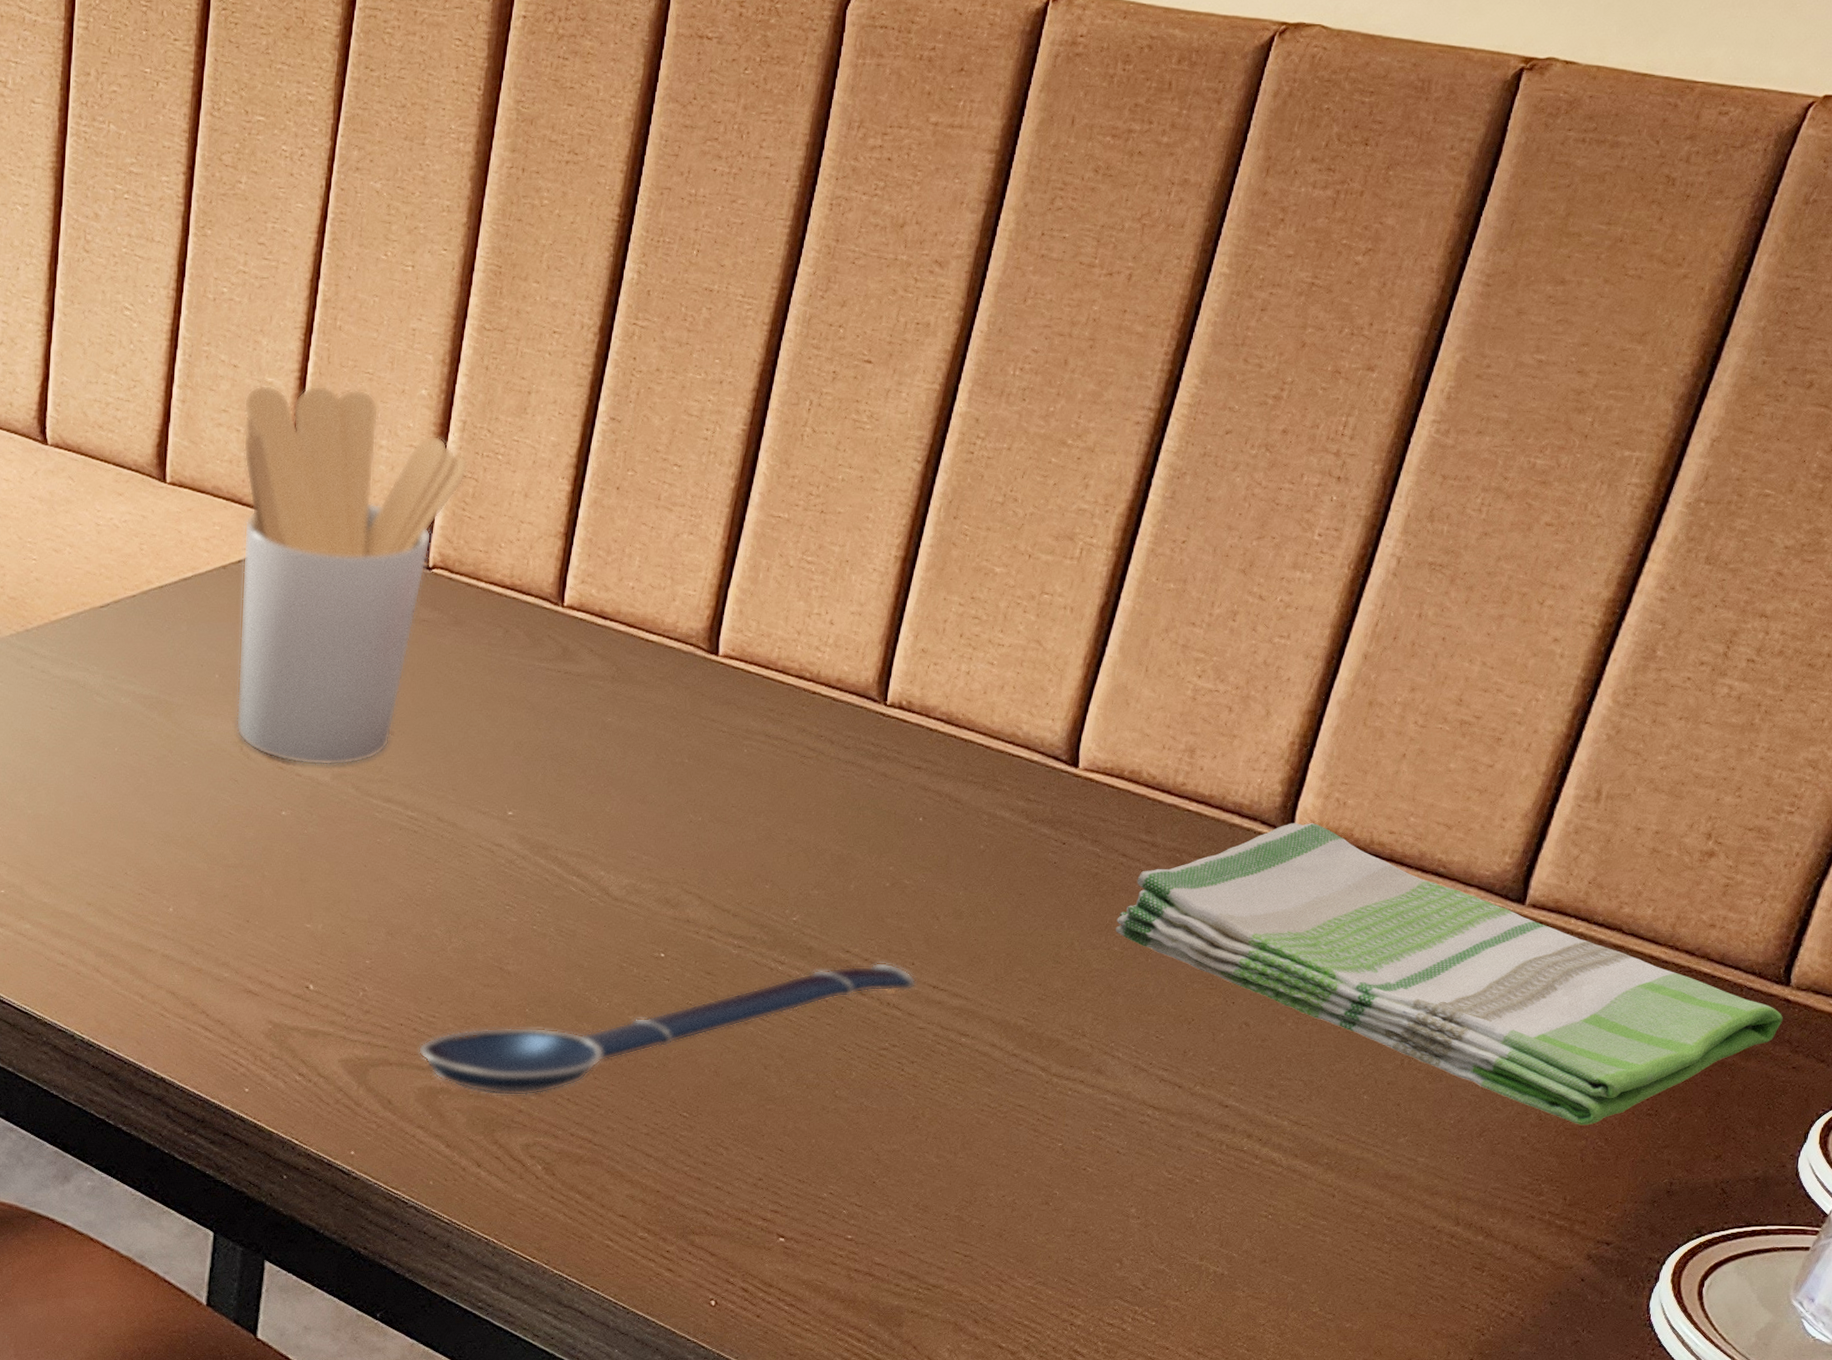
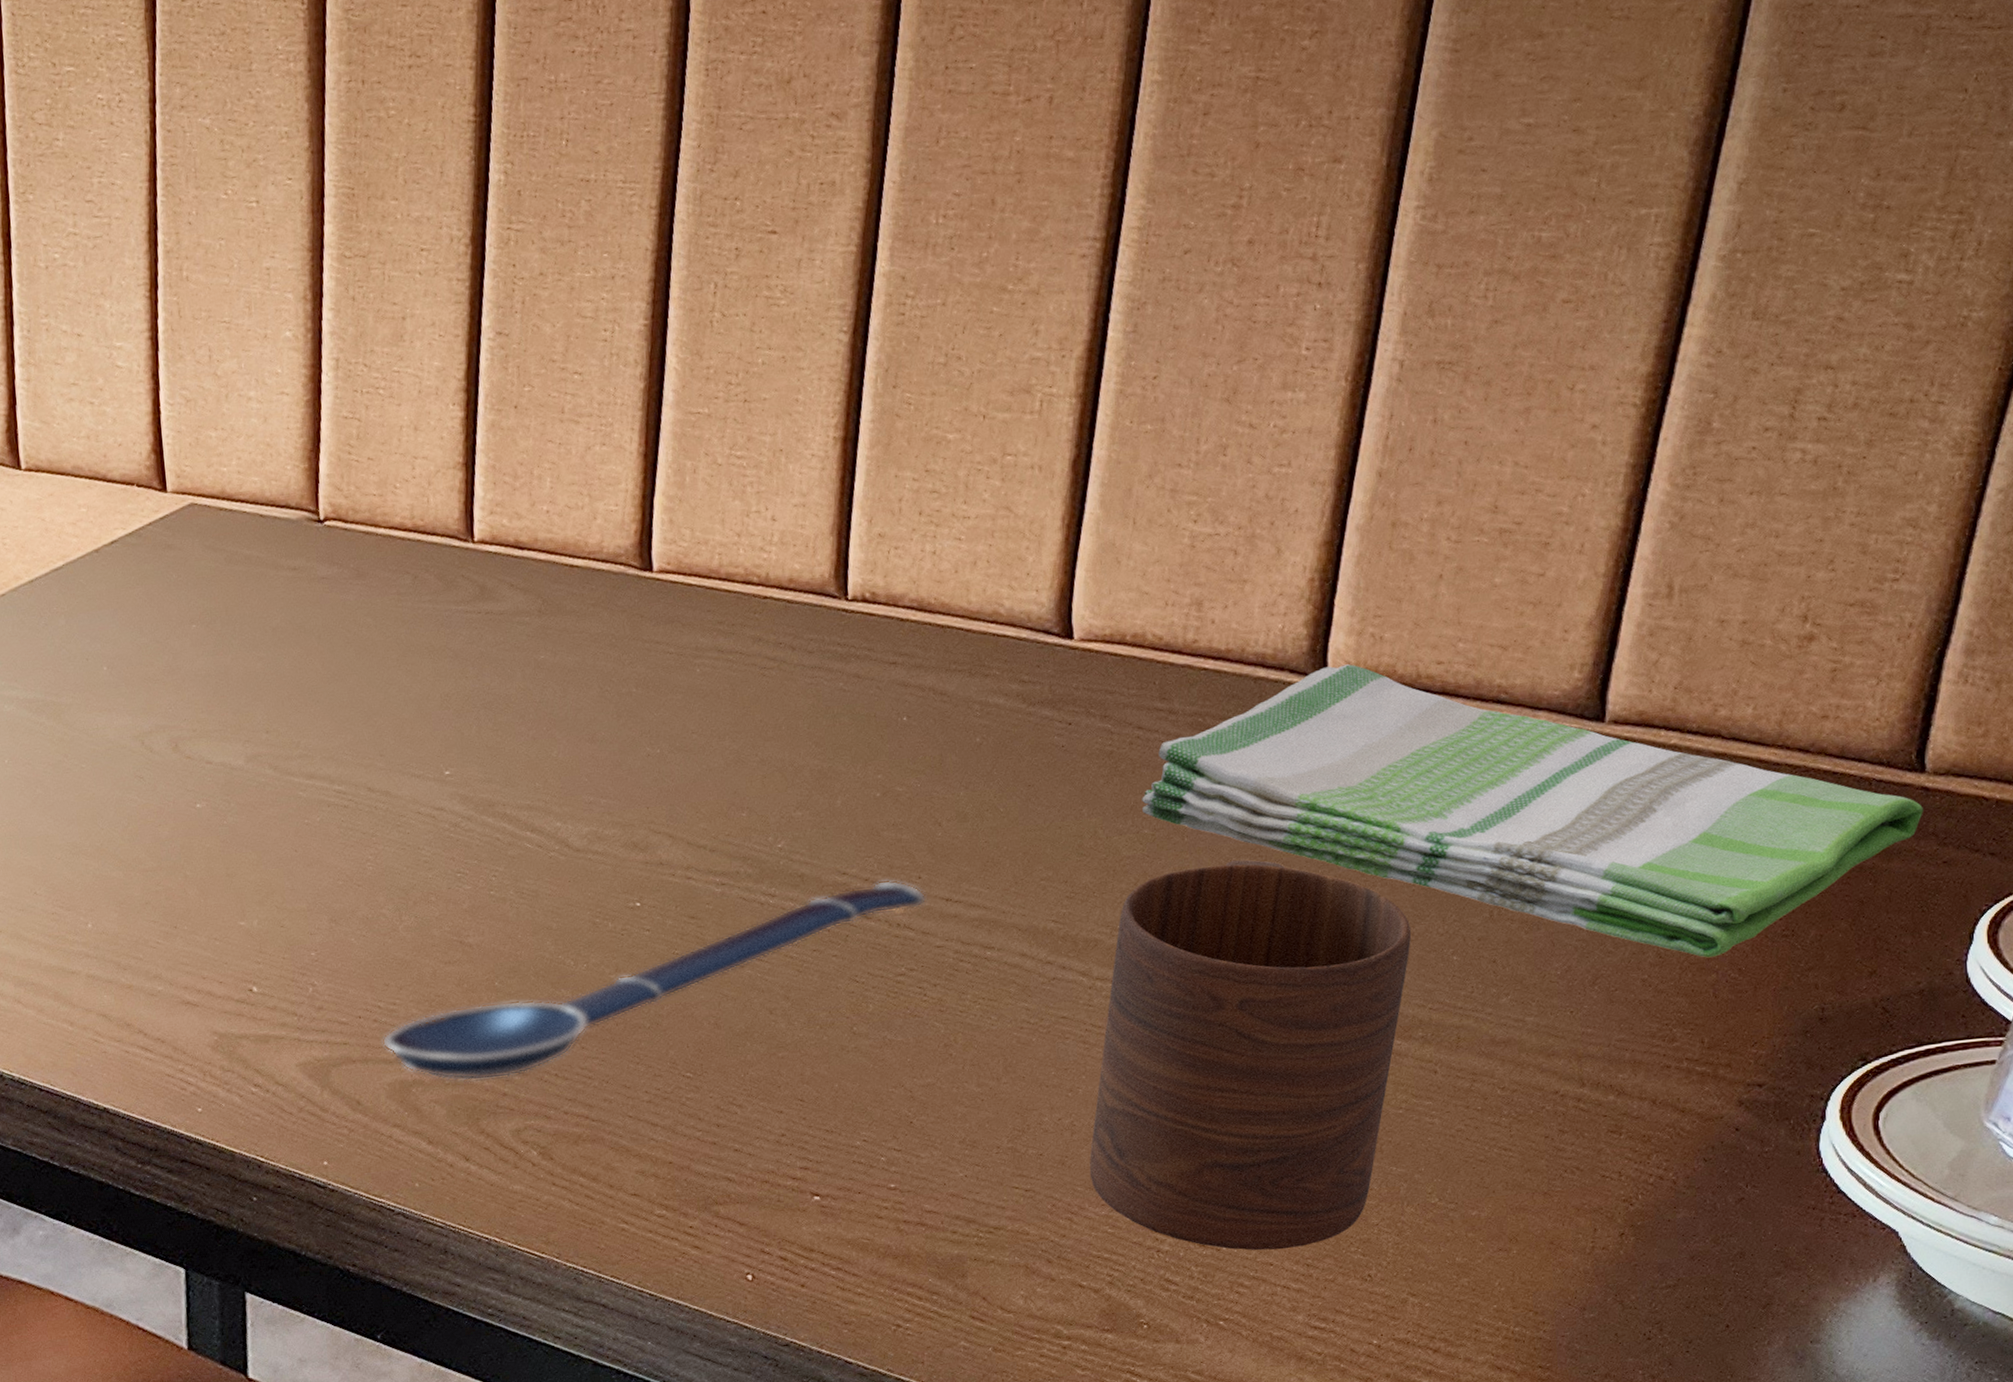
utensil holder: present [235,385,469,765] -> none [93,340,349,751]
cup: none [1022,985,1332,1337] -> present [1089,860,1412,1251]

